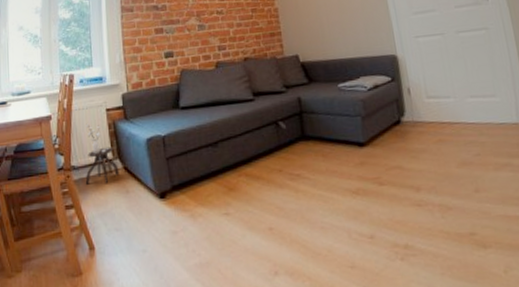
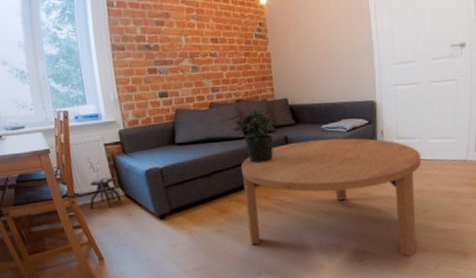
potted plant: none [242,67,287,129] -> present [234,109,275,163]
coffee table: none [249,98,475,255] -> present [240,138,421,257]

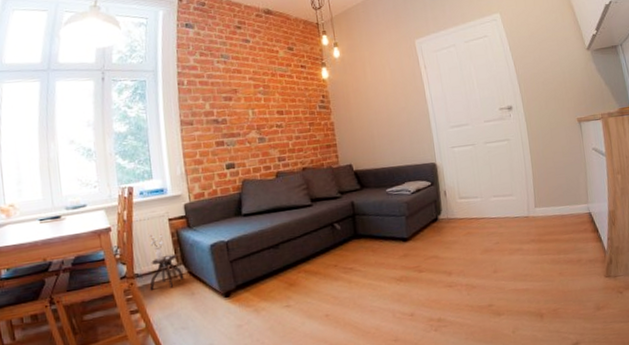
potted plant: present [234,109,275,163] -> none [301,176,342,231]
coffee table: present [240,138,421,257] -> none [308,200,492,322]

